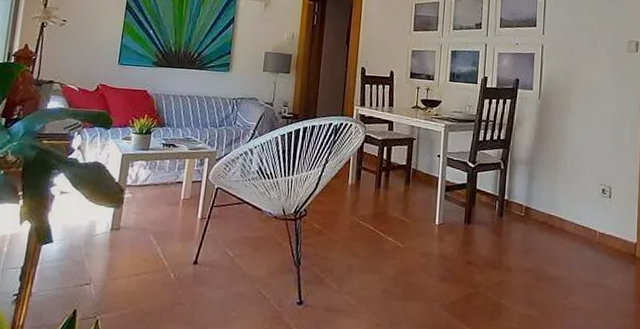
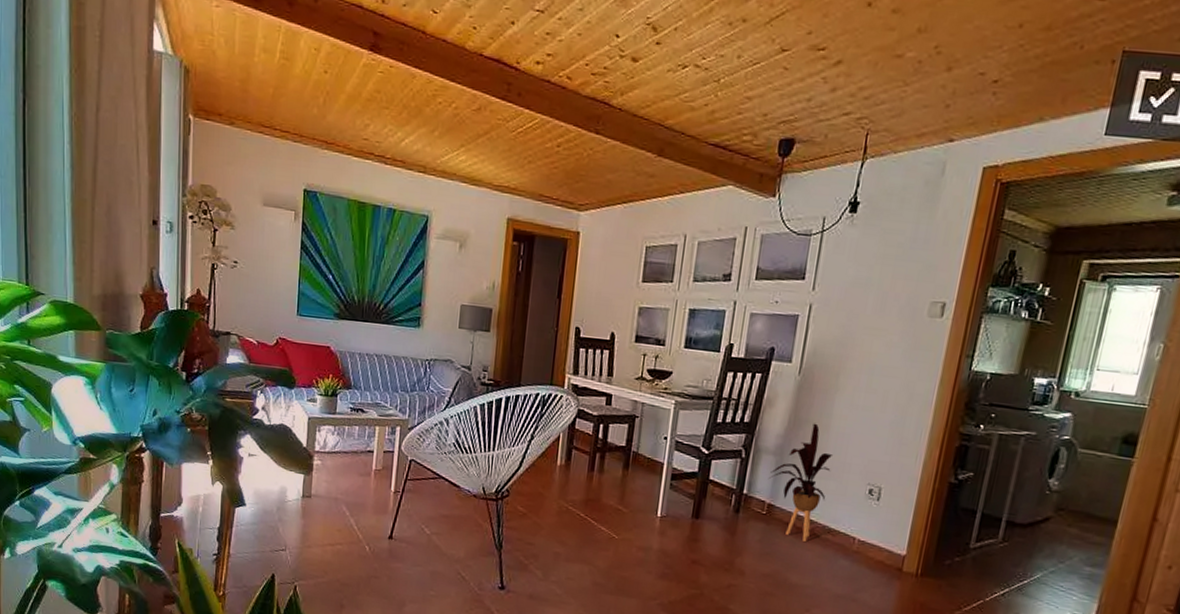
house plant: none [523,137,572,237] -> present [768,423,834,542]

